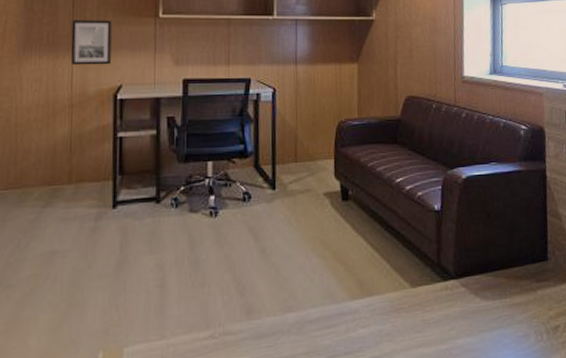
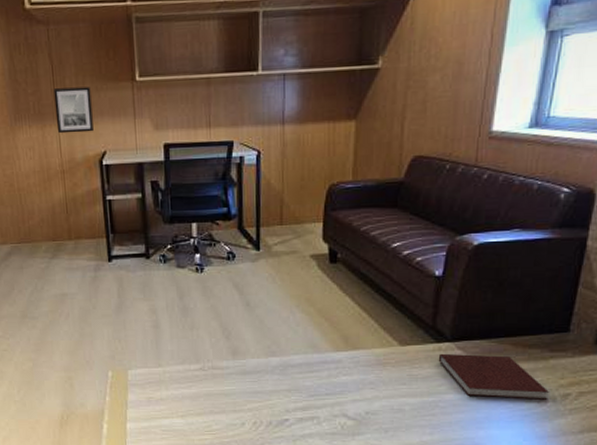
notebook: none [446,290,543,339] -> present [438,353,549,401]

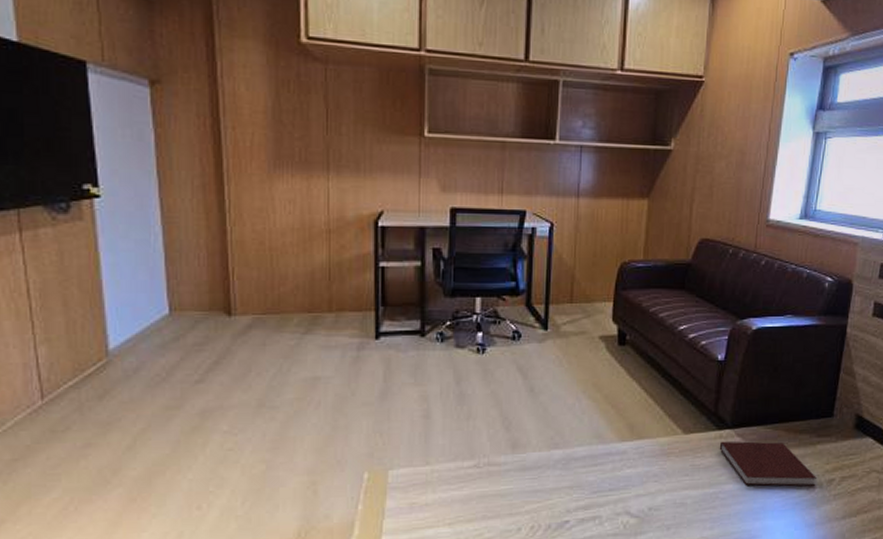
wall art: present [53,86,94,134] -> none [326,135,371,188]

